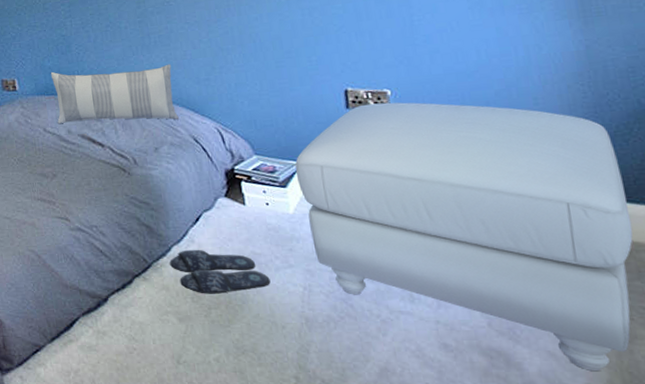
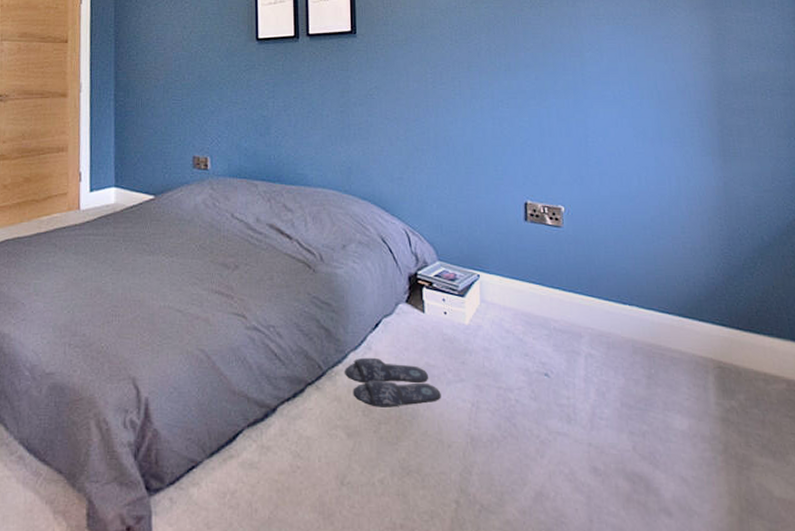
pillow: present [50,64,180,125] -> none [246,153,370,218]
ottoman: present [295,102,633,372] -> none [474,218,754,498]

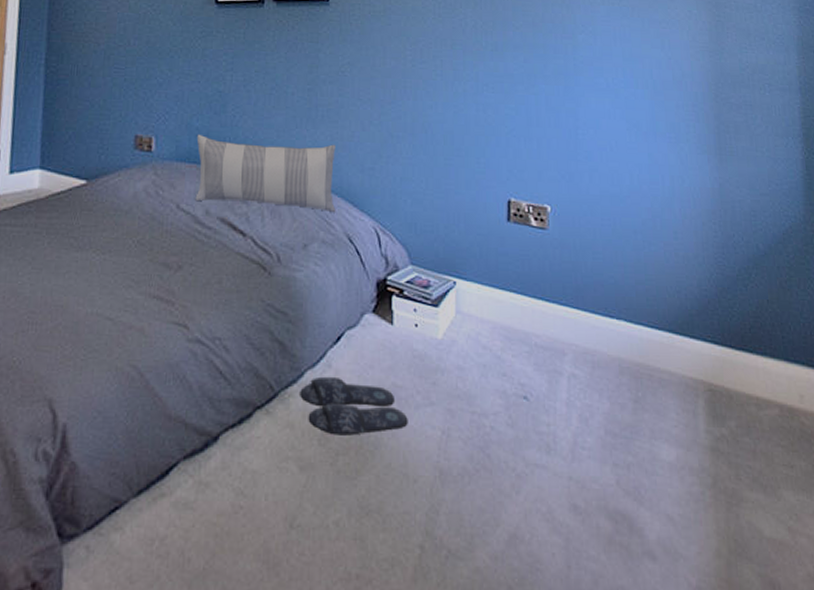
pillow: none [246,153,370,218] -> present [195,134,336,213]

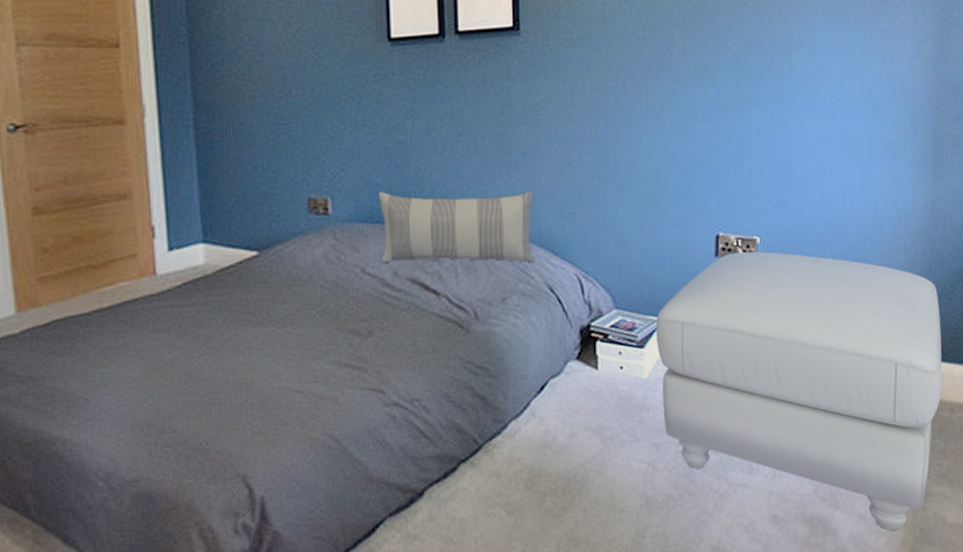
slippers: present [300,376,408,436] -> none [504,424,614,479]
ottoman: none [449,219,746,539] -> present [655,251,942,531]

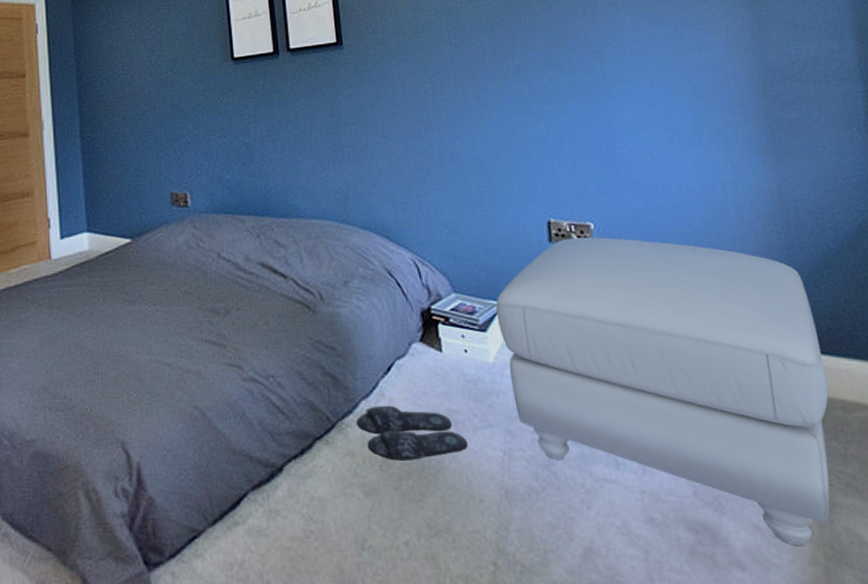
pillow: present [378,191,535,264] -> none [229,183,373,250]
slippers: none [504,424,614,479] -> present [356,405,468,461]

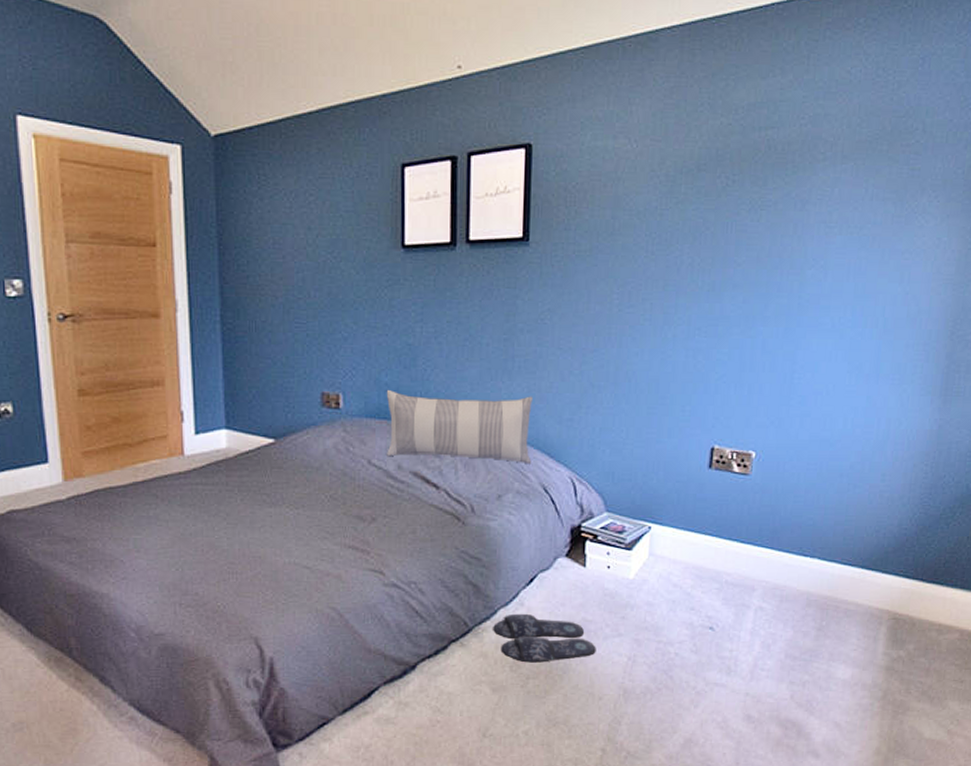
pillow: none [229,183,373,250] -> present [386,389,533,465]
ottoman: present [496,237,831,547] -> none [644,465,937,741]

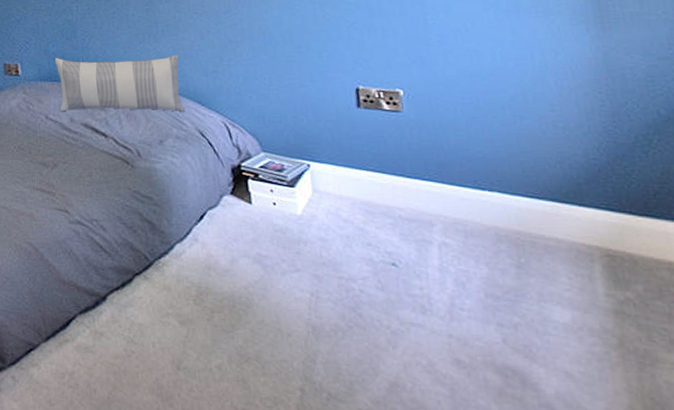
slippers: present [493,613,596,663] -> none [172,248,276,297]

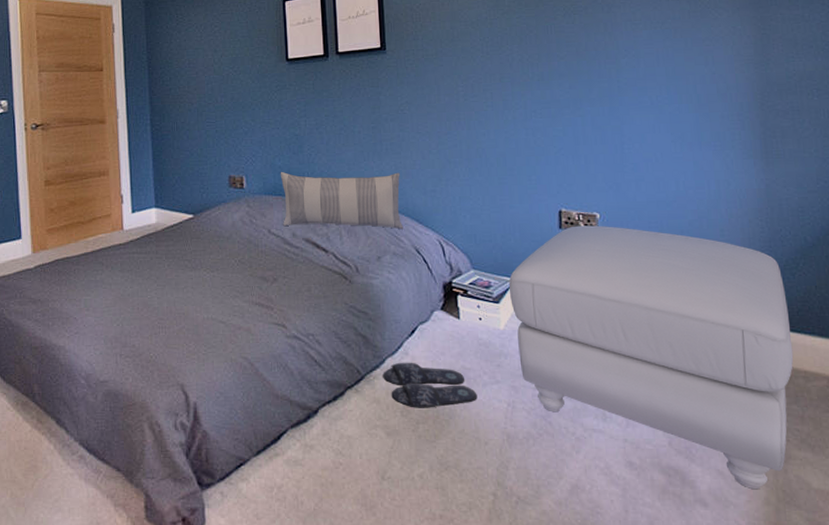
slippers: none [172,248,276,297] -> present [383,362,477,408]
ottoman: none [304,102,654,396] -> present [508,225,794,490]

